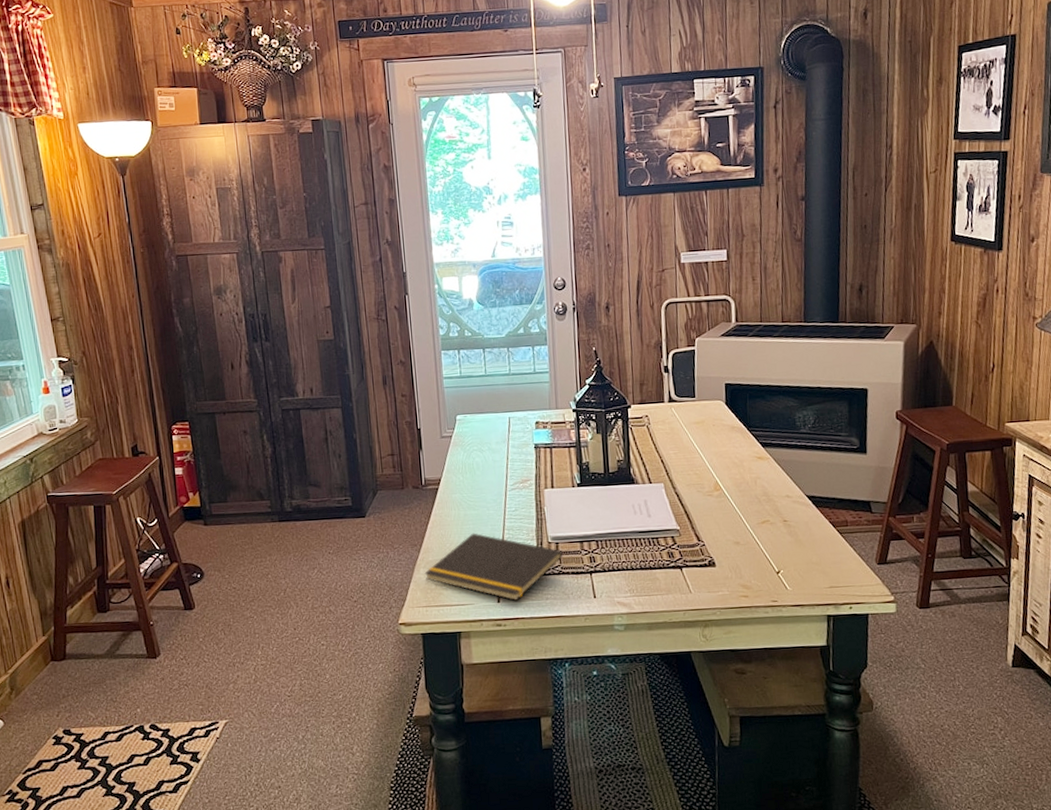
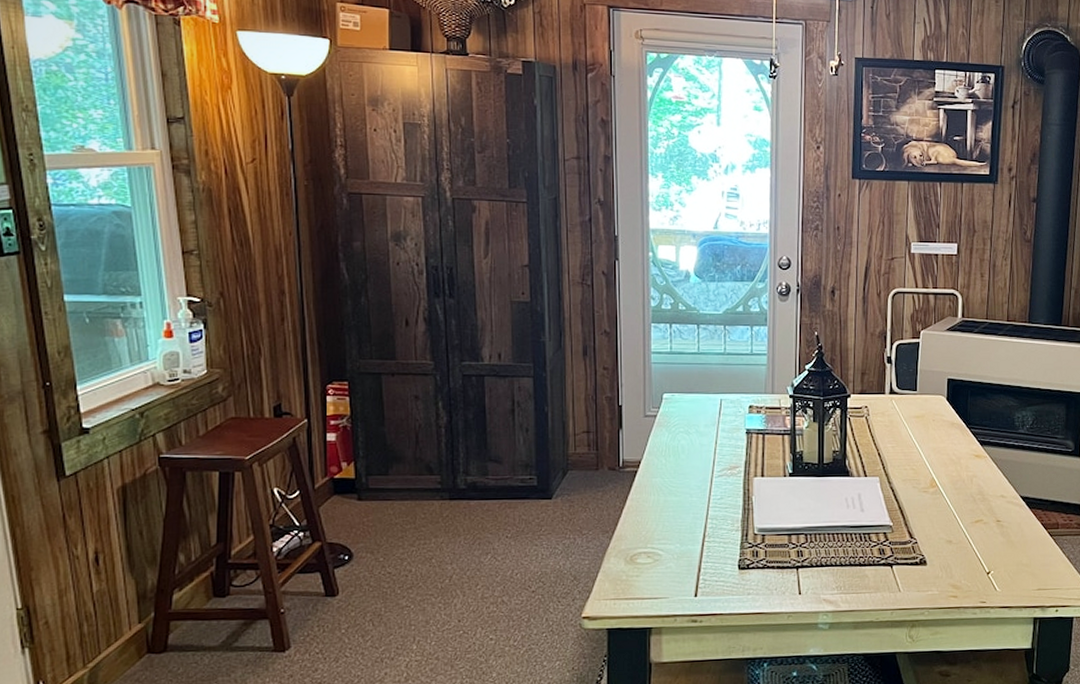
notepad: present [424,533,563,601] -> none [615,521,769,596]

